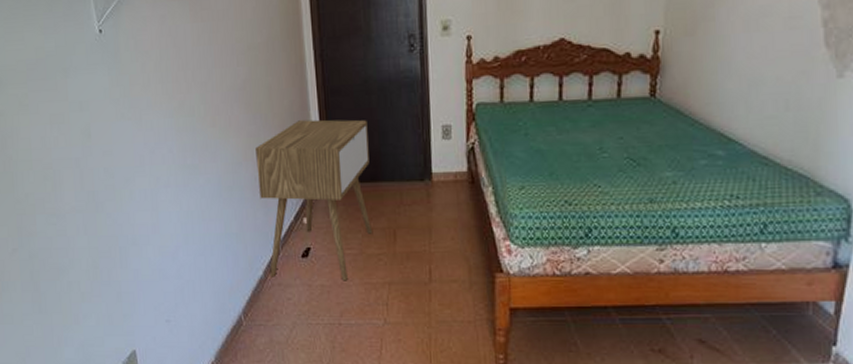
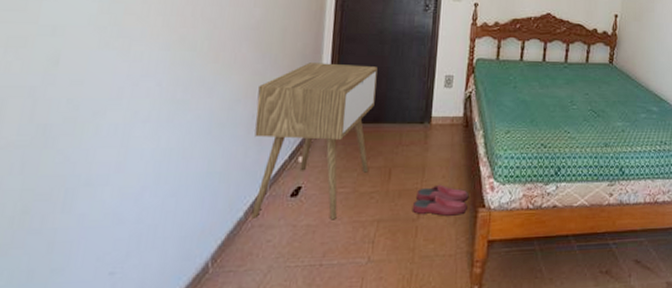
slippers: none [422,246,484,280] -> present [412,184,469,216]

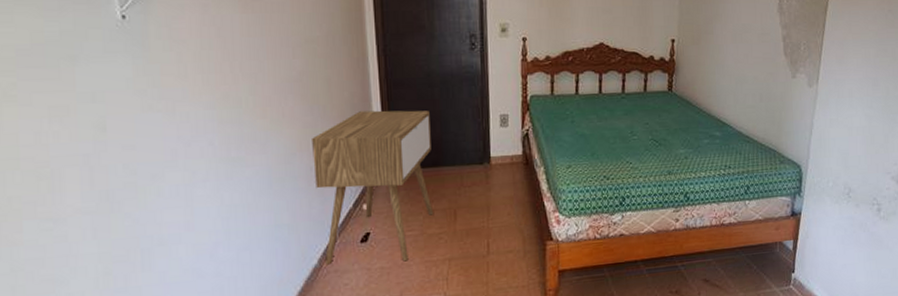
slippers: present [412,184,469,216] -> none [481,221,536,251]

